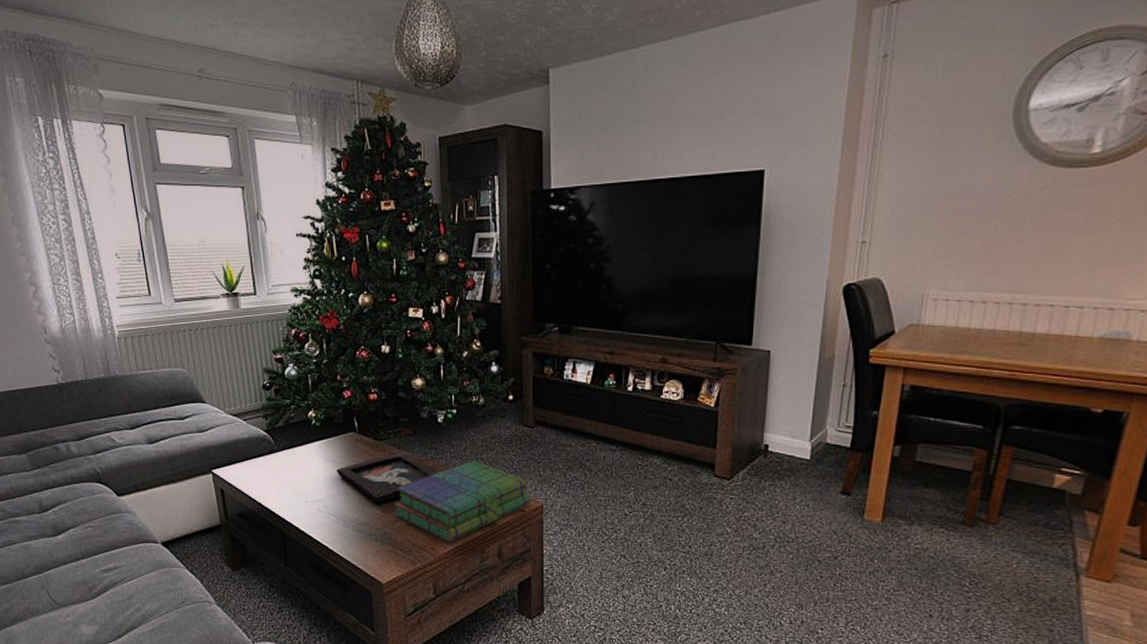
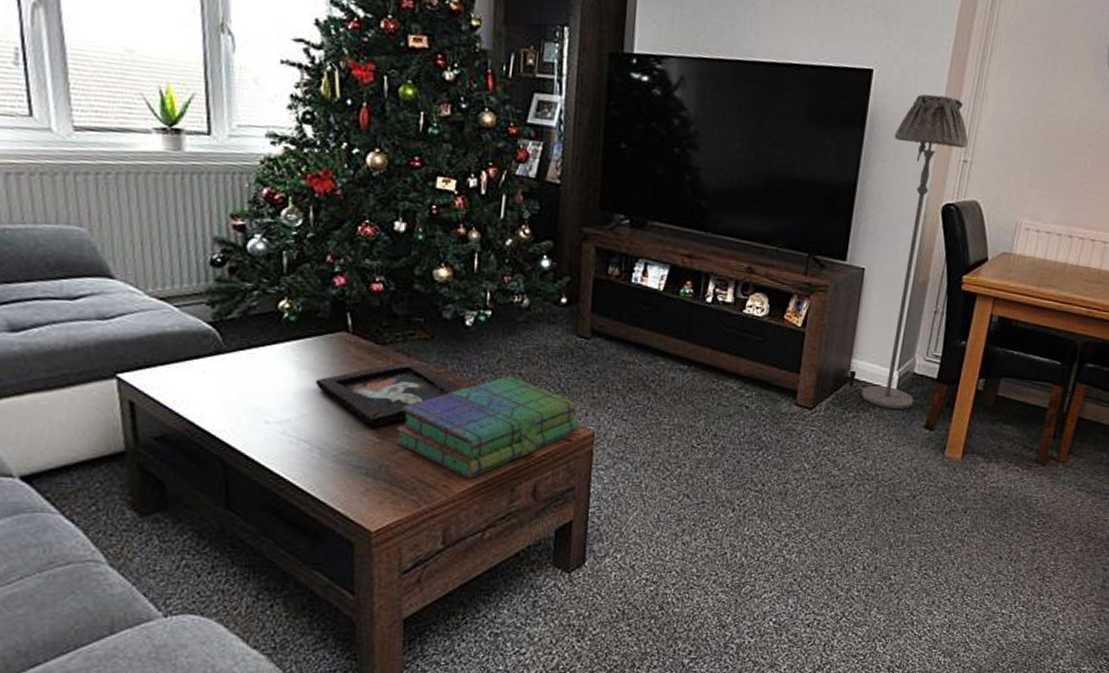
floor lamp: none [776,184,865,477] -> present [861,94,969,409]

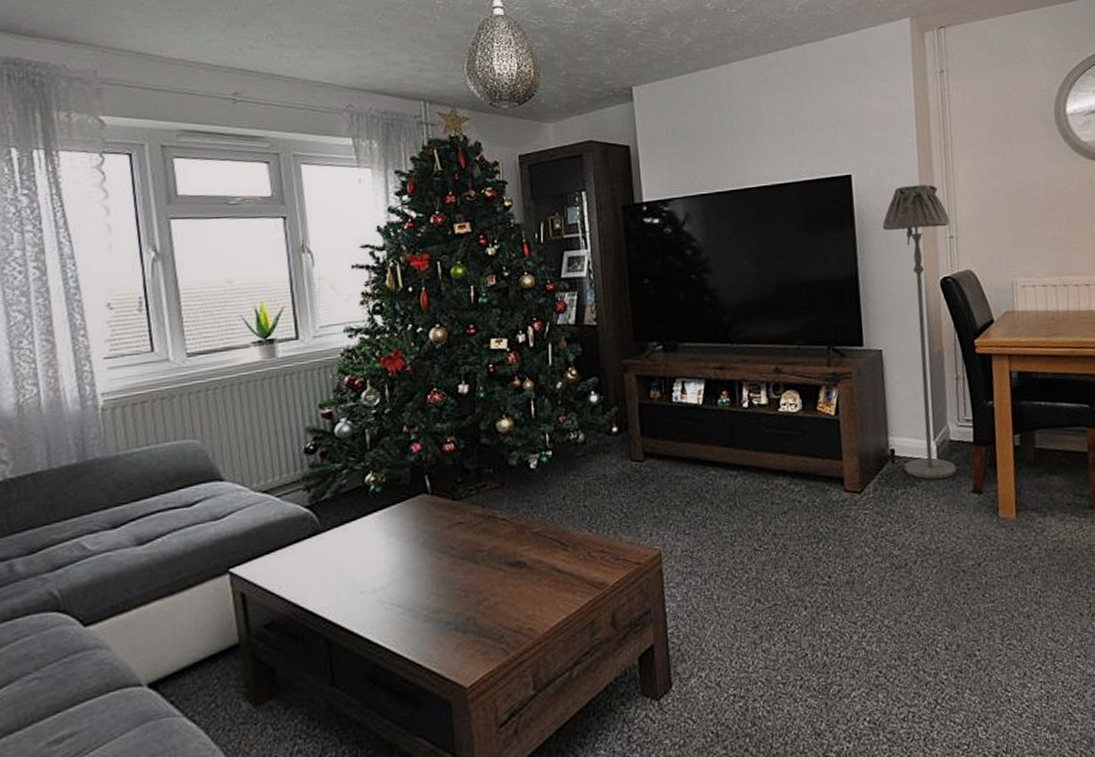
decorative tray: present [315,360,463,427] -> none [403,509,535,581]
stack of books: present [395,376,580,479] -> none [478,509,646,618]

